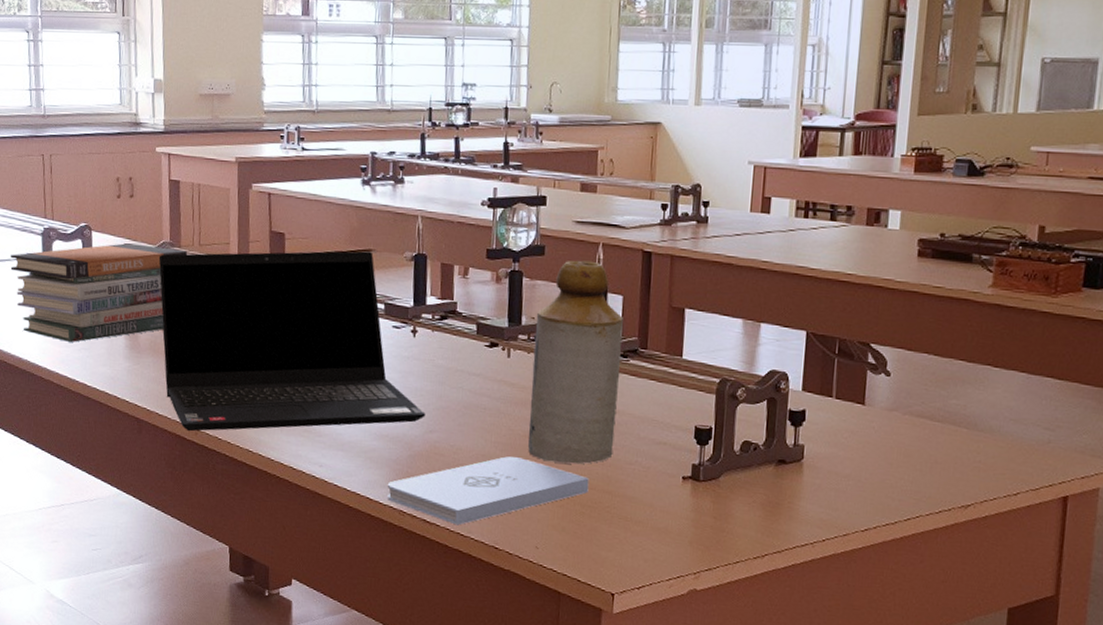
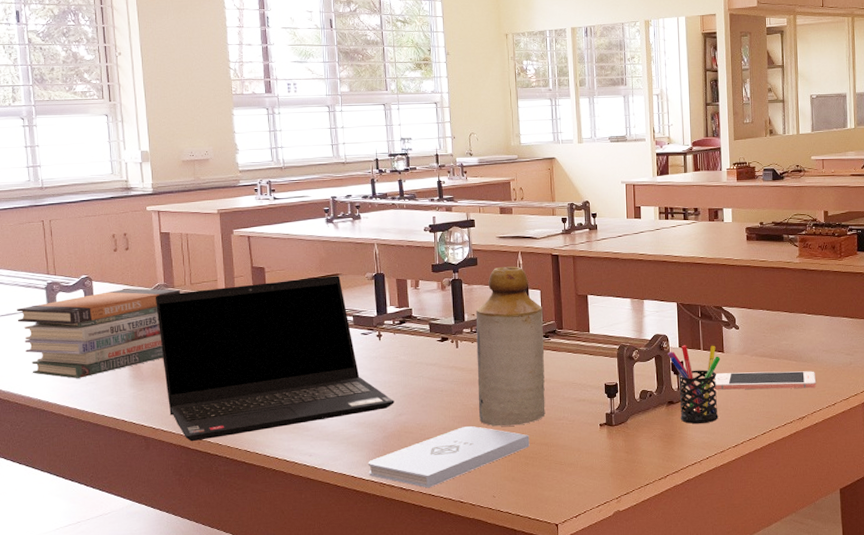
pen holder: none [785,388,859,496] -> present [668,345,721,424]
cell phone: none [845,431,994,469] -> present [714,371,817,390]

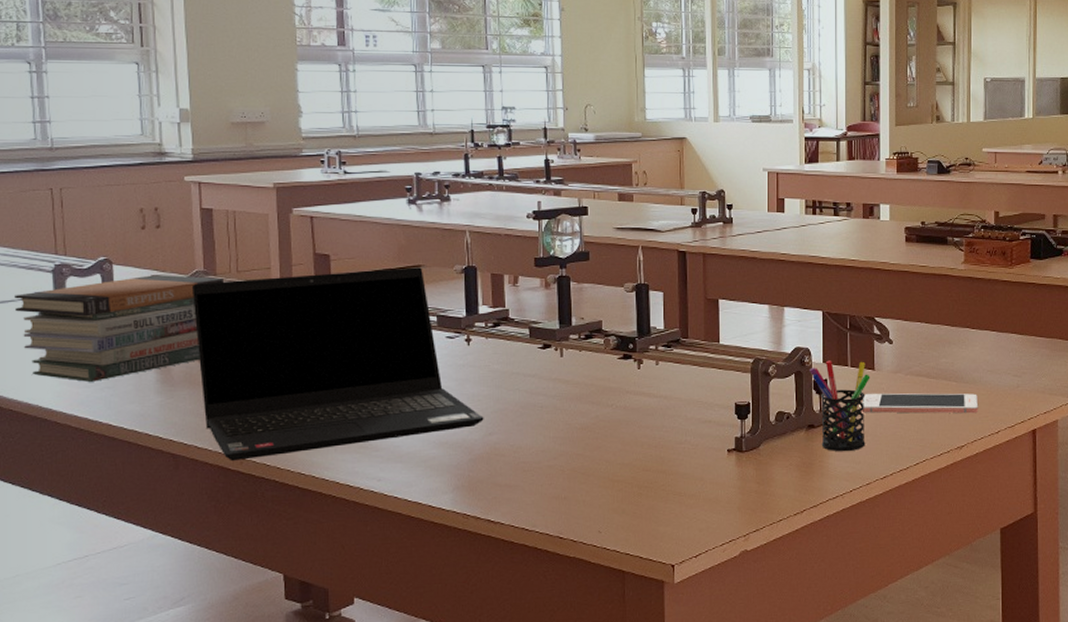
notepad: present [368,426,530,488] -> none [449,449,644,521]
bottle: present [475,266,546,427] -> none [584,263,666,450]

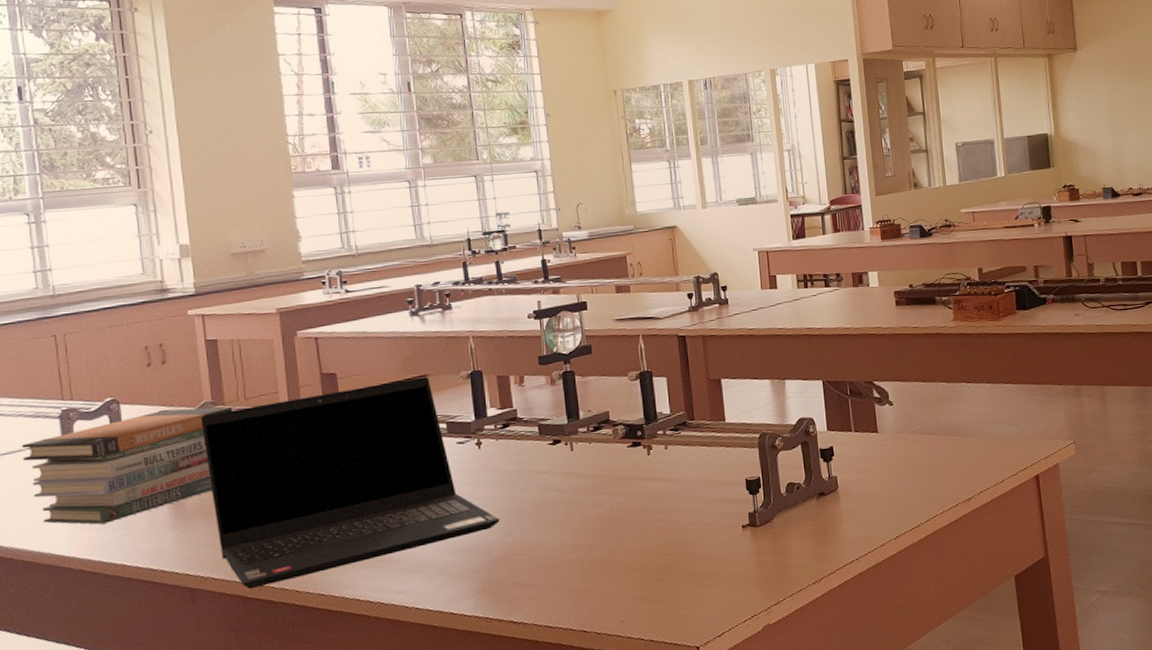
pen holder: present [810,360,870,452] -> none [815,425,876,517]
cell phone: present [862,393,979,414] -> none [868,446,982,476]

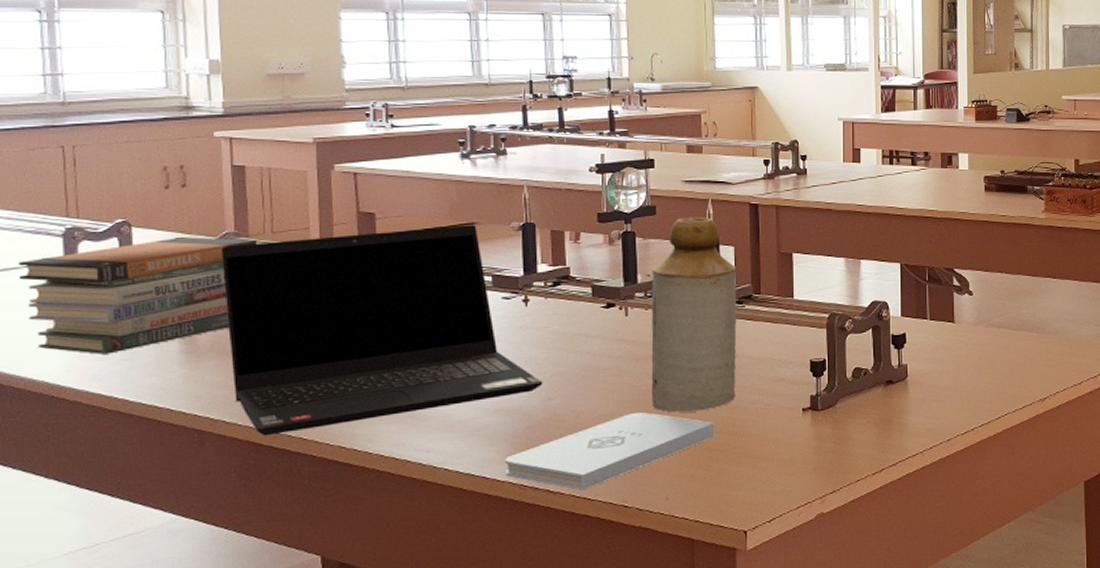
notepad: none [470,540,662,619] -> present [504,412,715,490]
bottle: none [592,351,679,539] -> present [651,216,737,413]

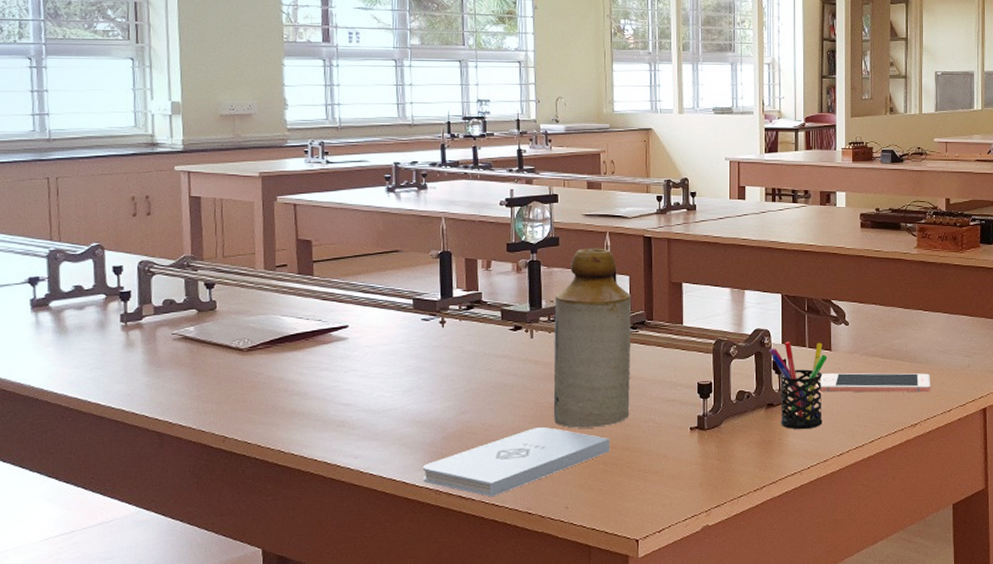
book stack: present [18,237,257,354] -> none [10,260,210,363]
laptop computer: present [220,225,543,436] -> none [179,252,457,440]
pen holder: none [888,313,950,408] -> present [769,341,827,430]
cell phone: none [941,344,1061,367] -> present [819,372,931,393]

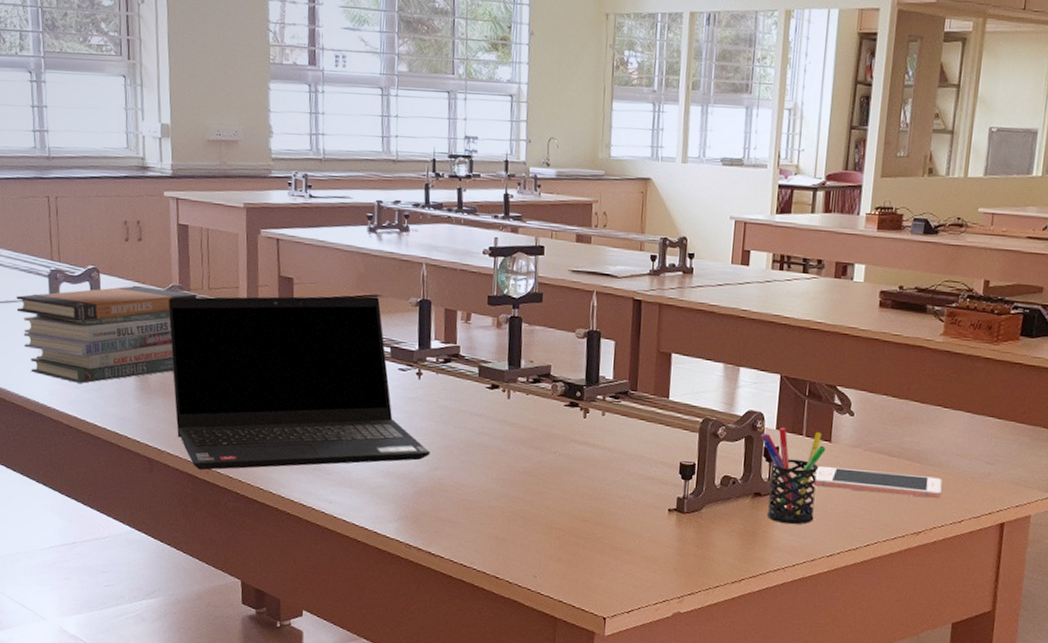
book stack: none [10,260,210,363] -> present [16,286,196,384]
laptop computer: none [179,252,457,440] -> present [168,296,430,471]
notepad: present [422,427,610,497] -> none [394,492,584,557]
bottle: present [553,248,631,428] -> none [526,307,615,499]

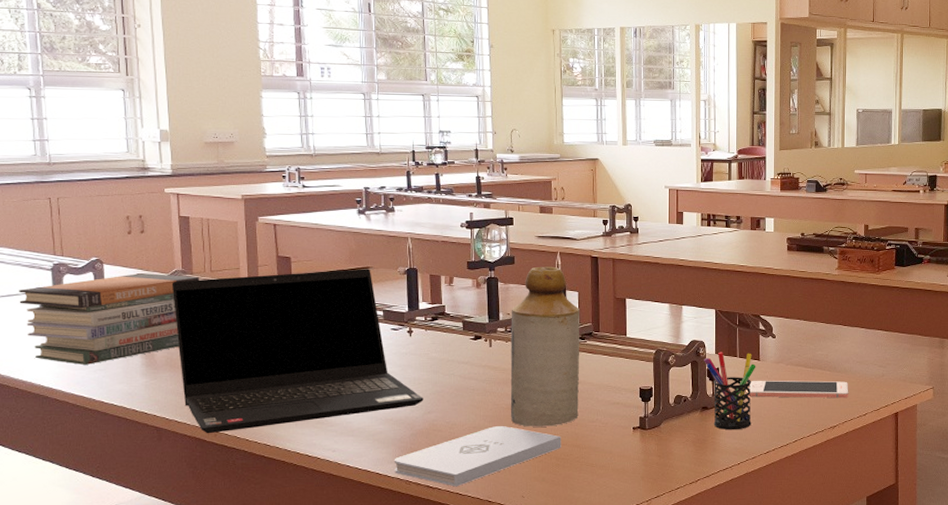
notepad: none [394,492,584,557] -> present [394,426,561,487]
bottle: none [526,307,615,499] -> present [510,266,580,427]

